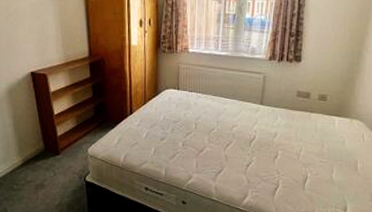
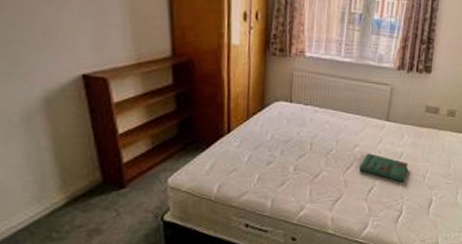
book: none [238,132,282,159] -> present [359,153,408,182]

